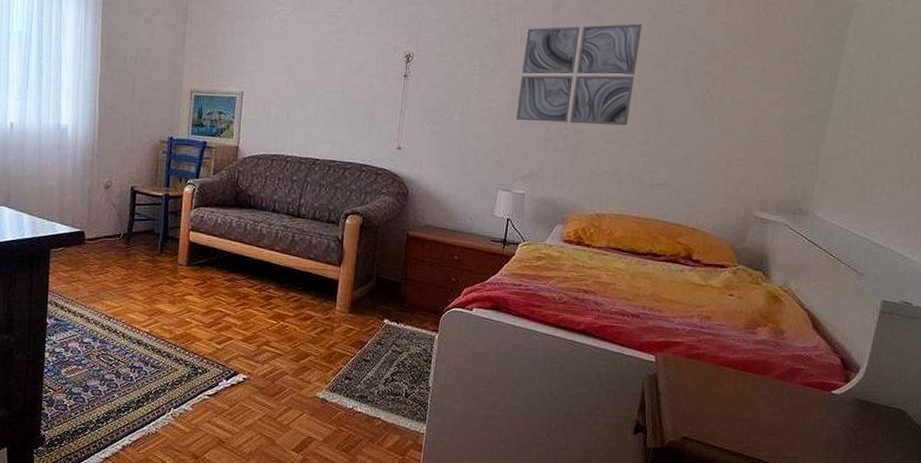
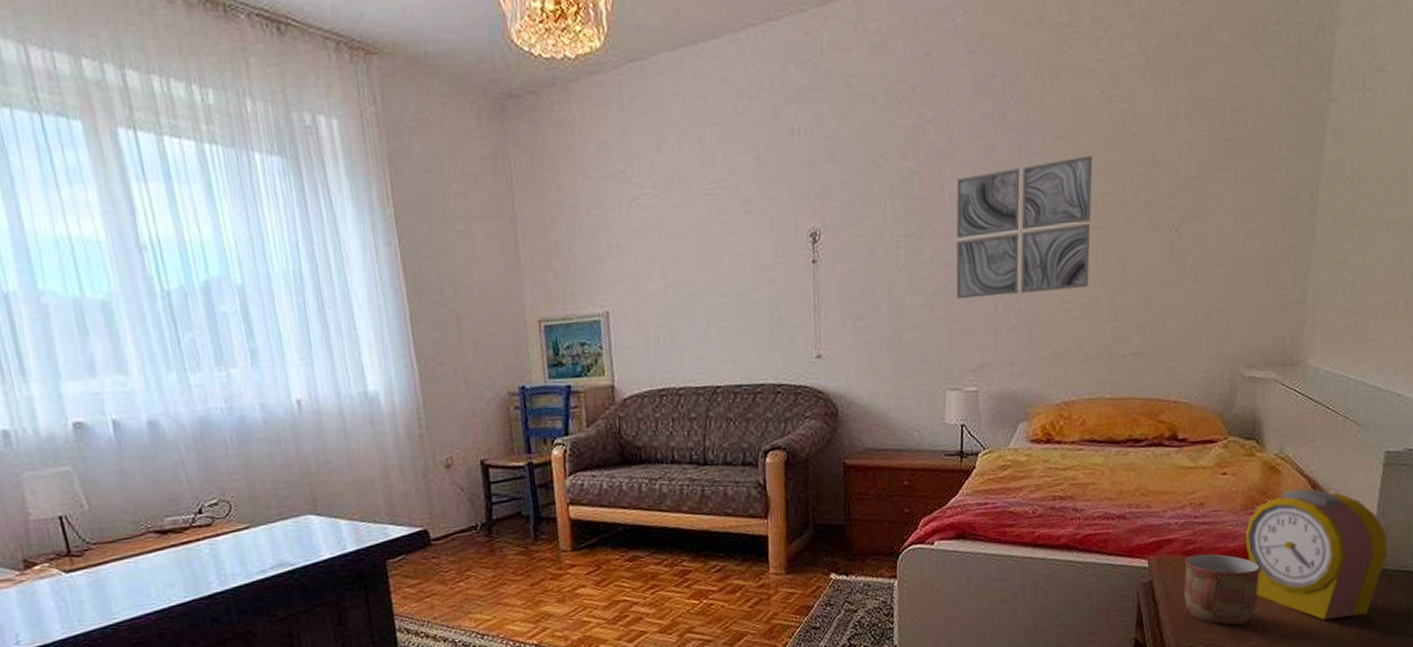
mug: none [684,359,758,426] -> present [1184,553,1261,625]
alarm clock: none [745,319,879,439] -> present [1245,489,1388,620]

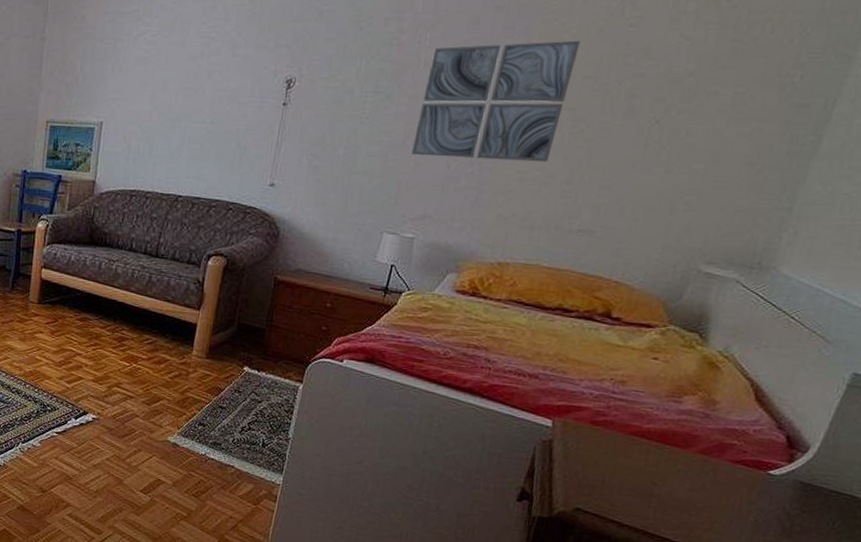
mug: present [1184,553,1261,625] -> none [582,426,676,501]
alarm clock: present [1245,489,1388,620] -> none [662,389,833,525]

